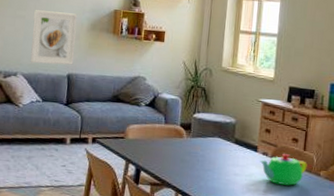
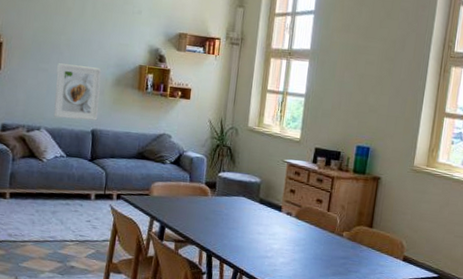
teapot: present [259,153,307,186] -> none [283,213,331,246]

